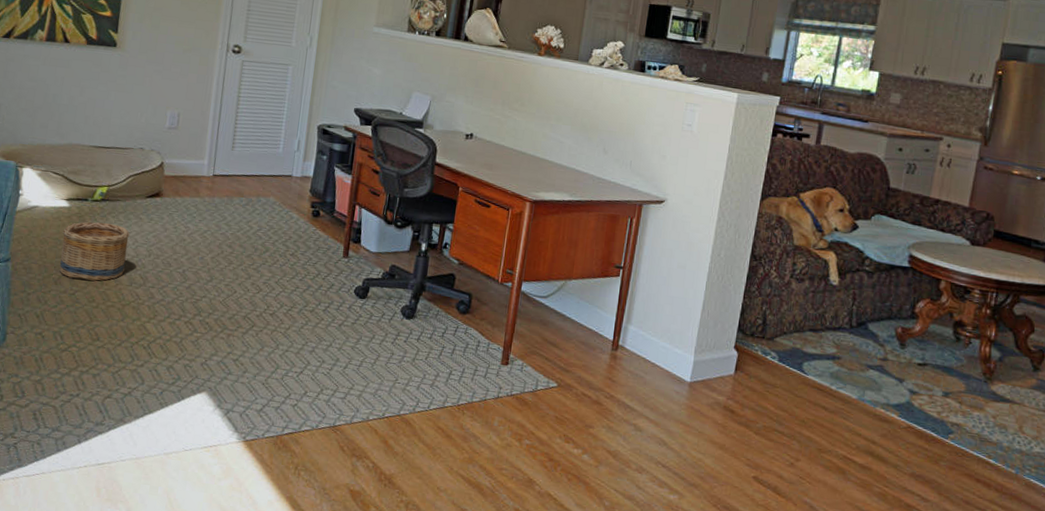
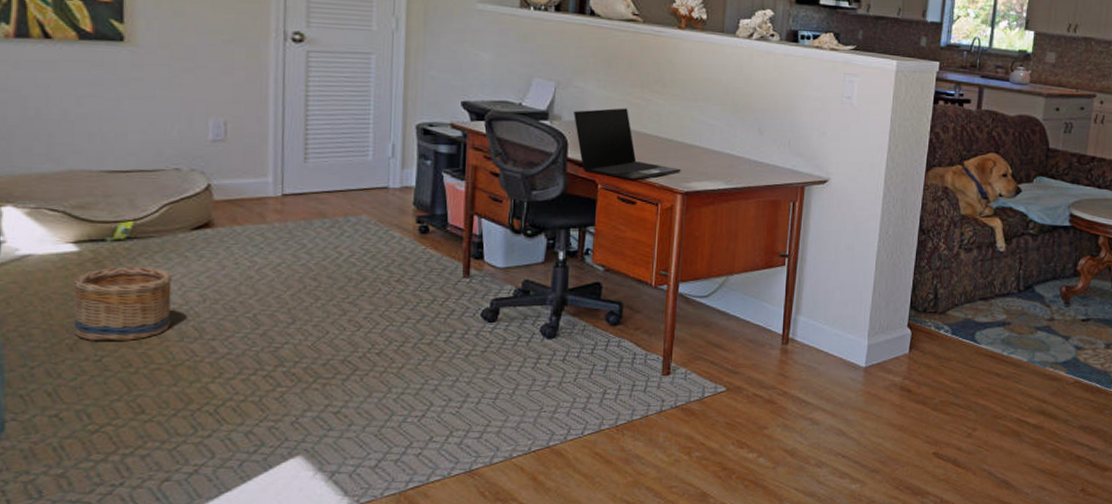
laptop: none [444,121,532,187] -> present [574,108,681,181]
kettle: none [850,98,875,125] -> present [1008,59,1032,86]

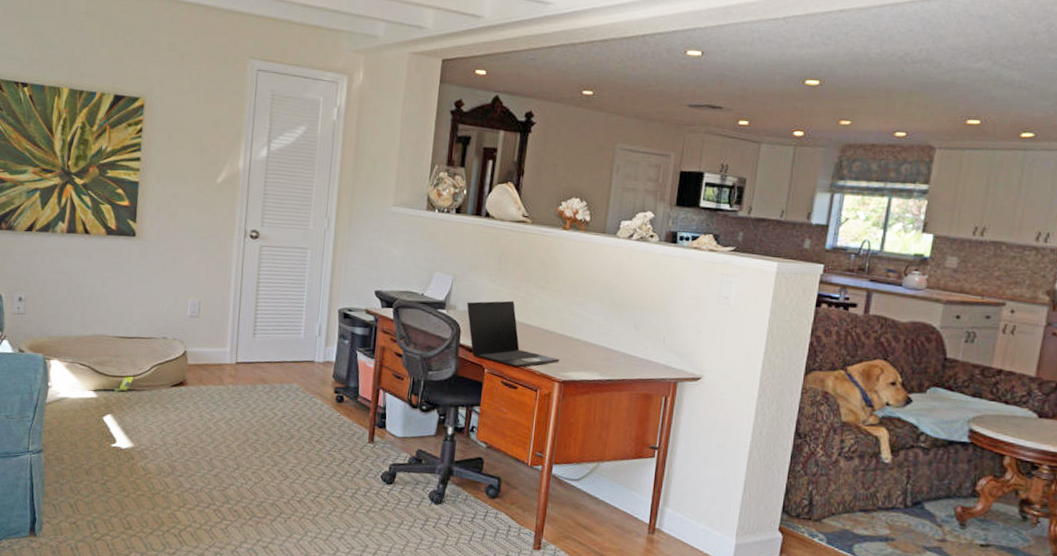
basket: present [73,267,174,341] -> none [90,412,157,471]

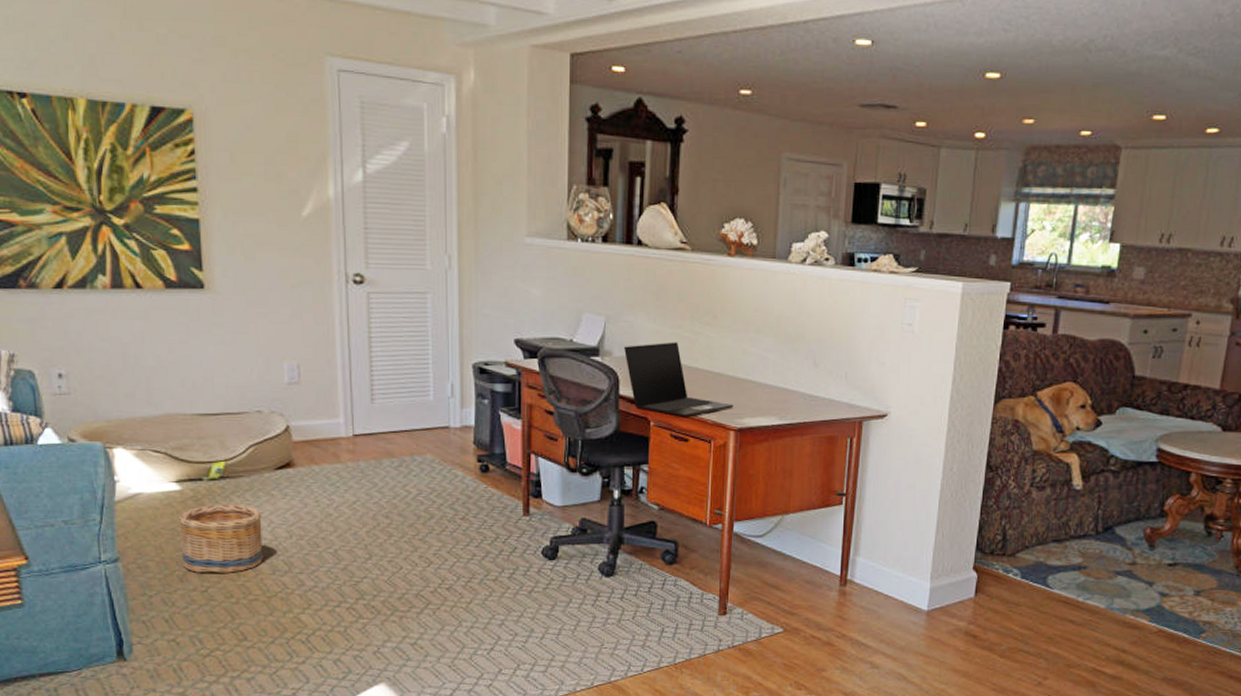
basket: none [90,412,157,471] -> present [178,505,263,573]
kettle: present [901,263,929,292] -> none [1089,276,1117,307]

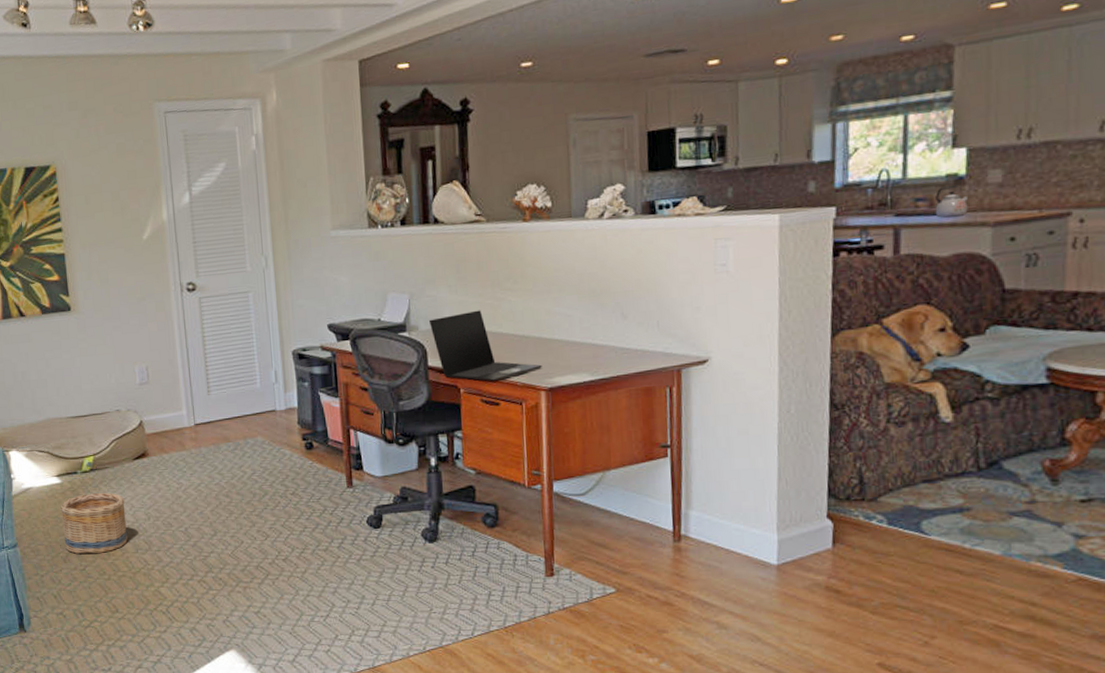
kettle: none [1089,276,1117,307] -> present [935,184,969,219]

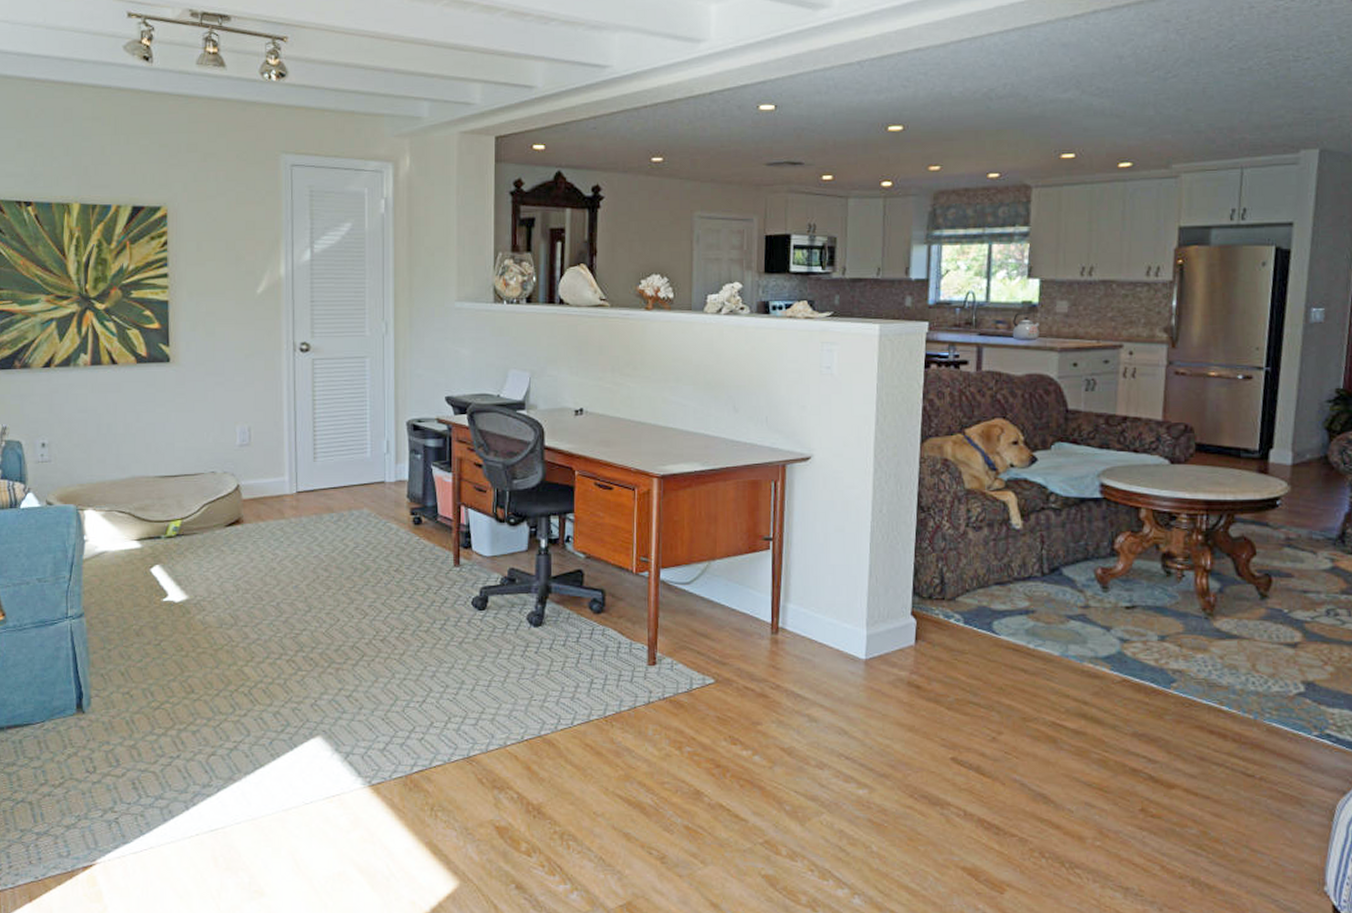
basket: present [60,493,128,554] -> none [138,561,213,627]
laptop: present [429,310,542,382] -> none [549,393,656,466]

